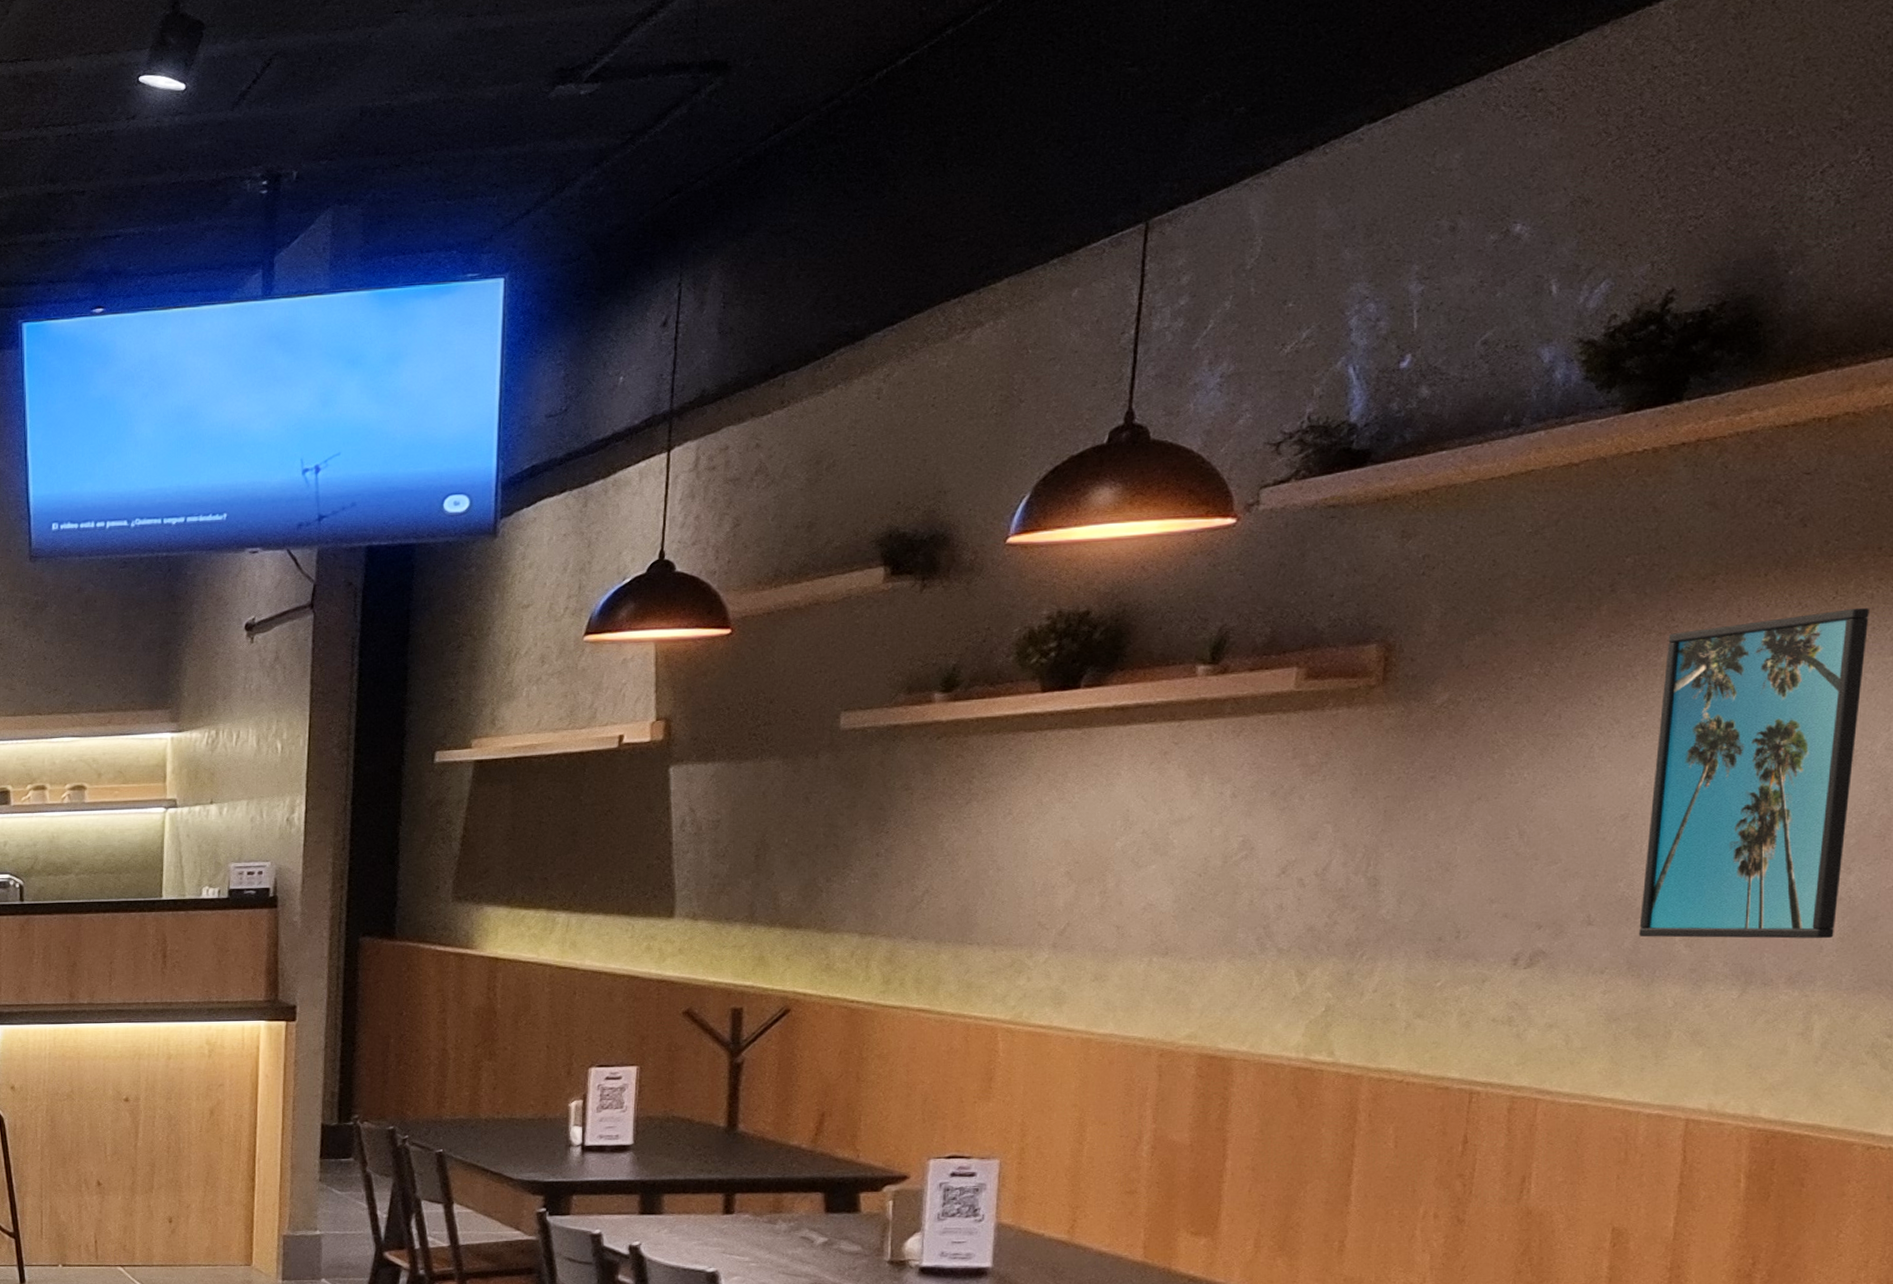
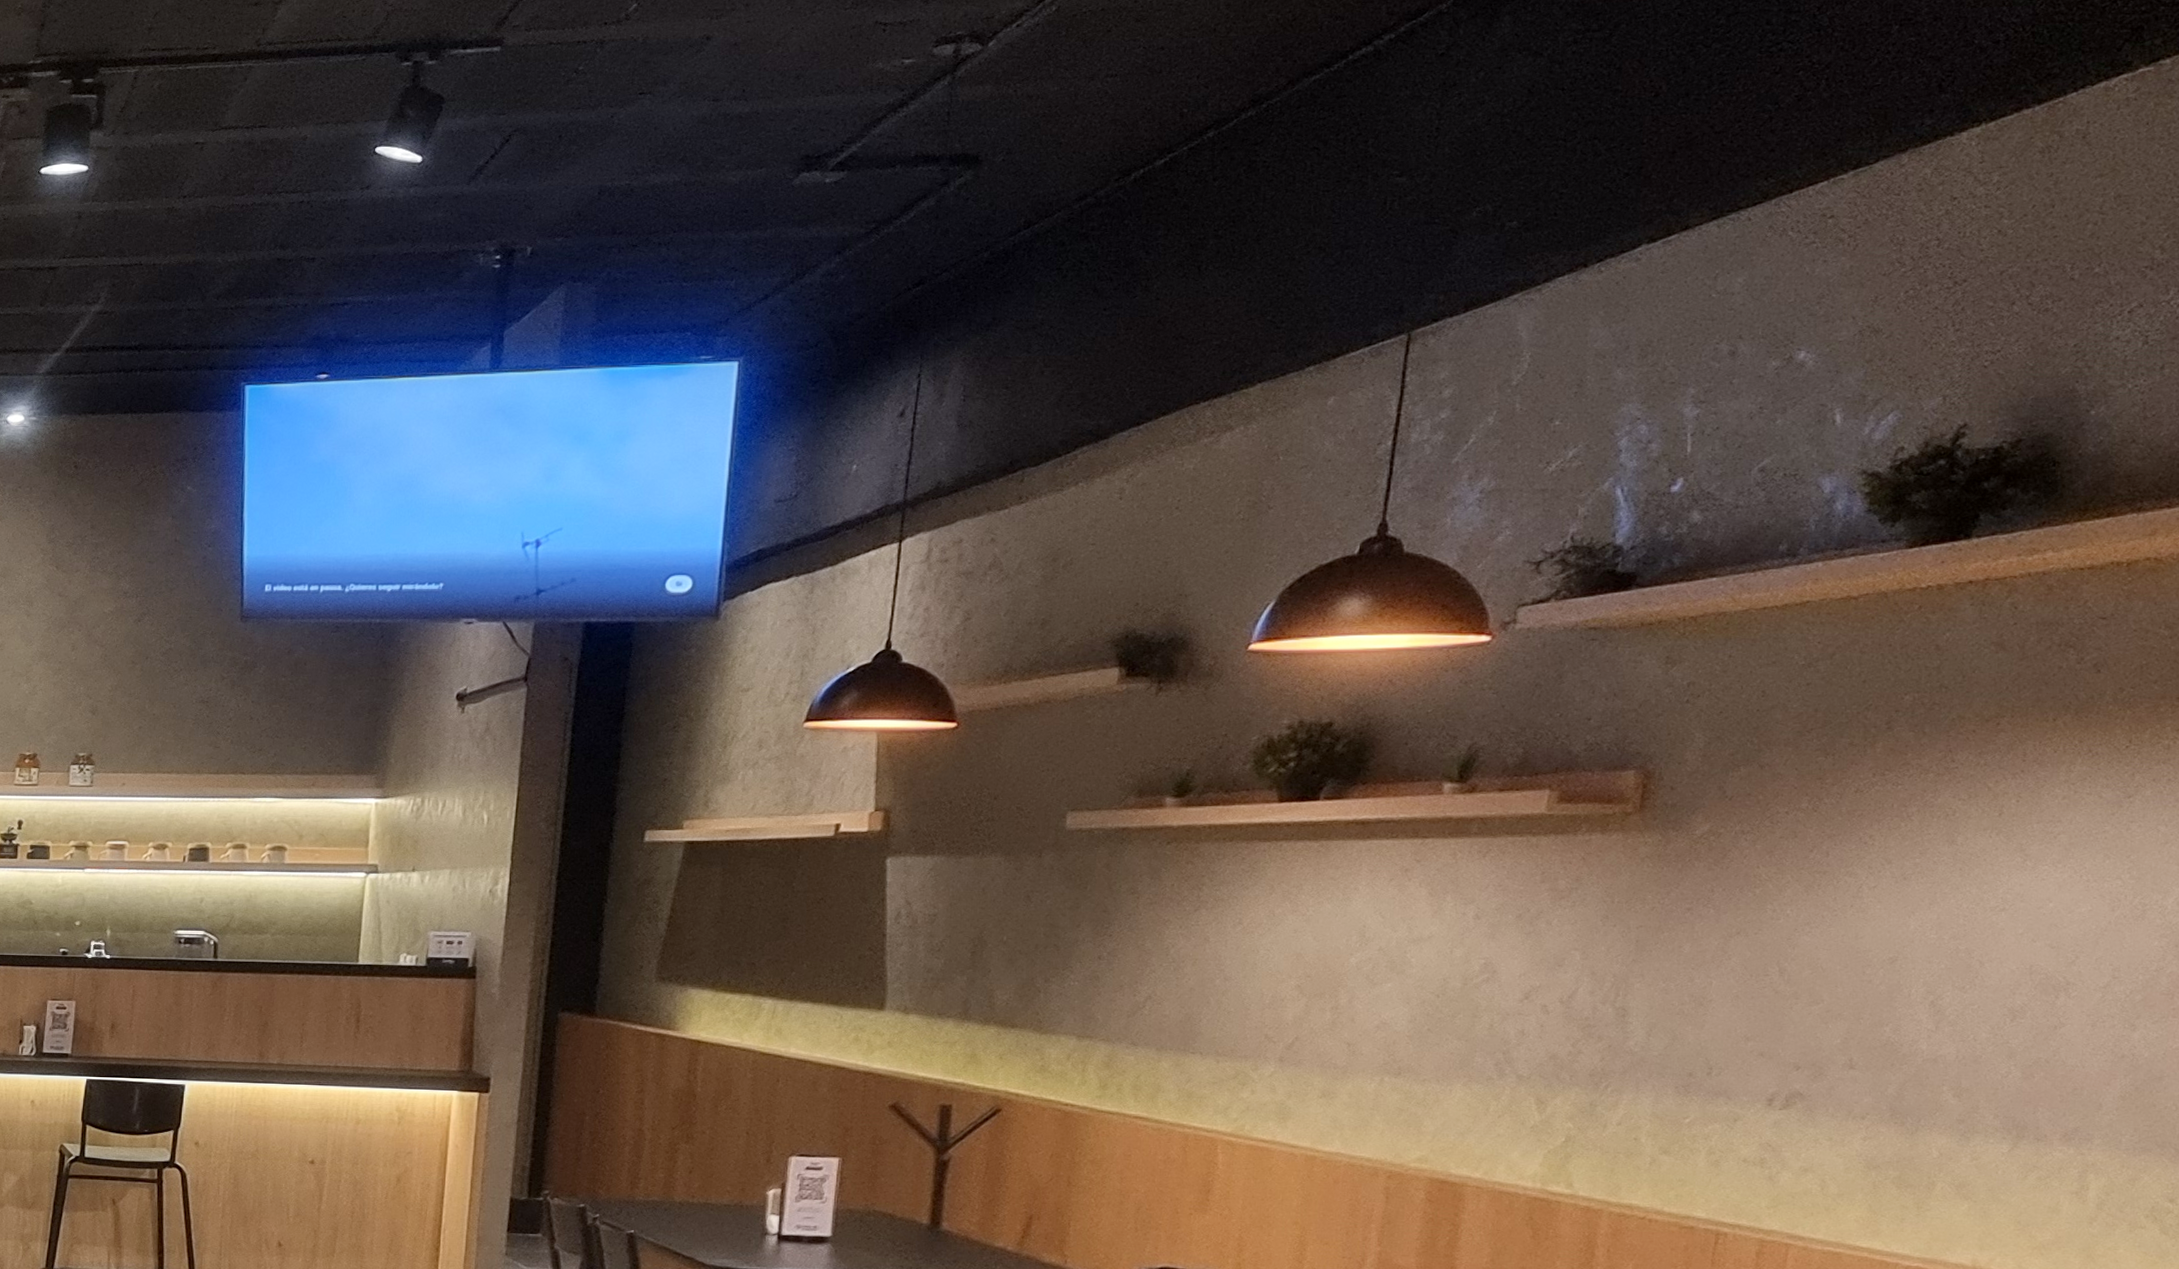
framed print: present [1639,607,1869,939] -> none [1904,758,2165,1097]

